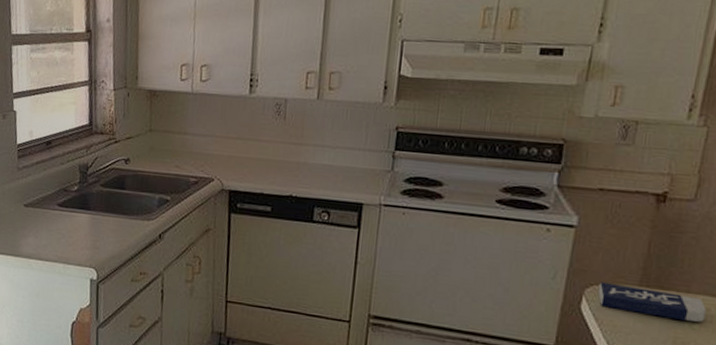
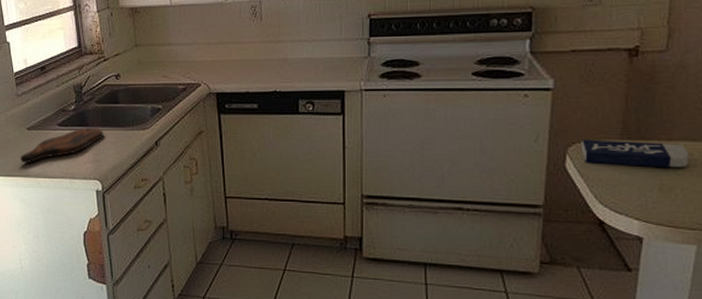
cutting board: none [13,211,106,242] -> present [20,128,104,163]

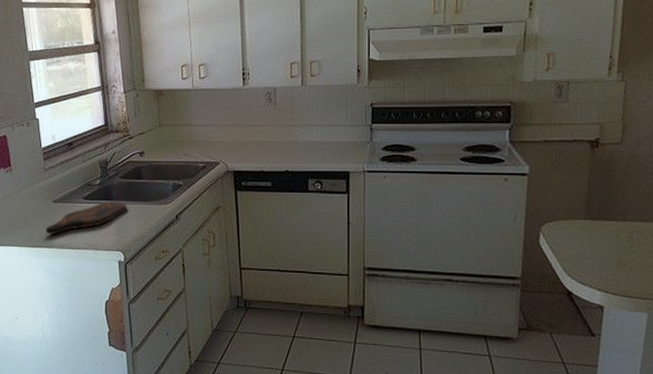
book: present [580,139,689,168] -> none [552,219,640,245]

